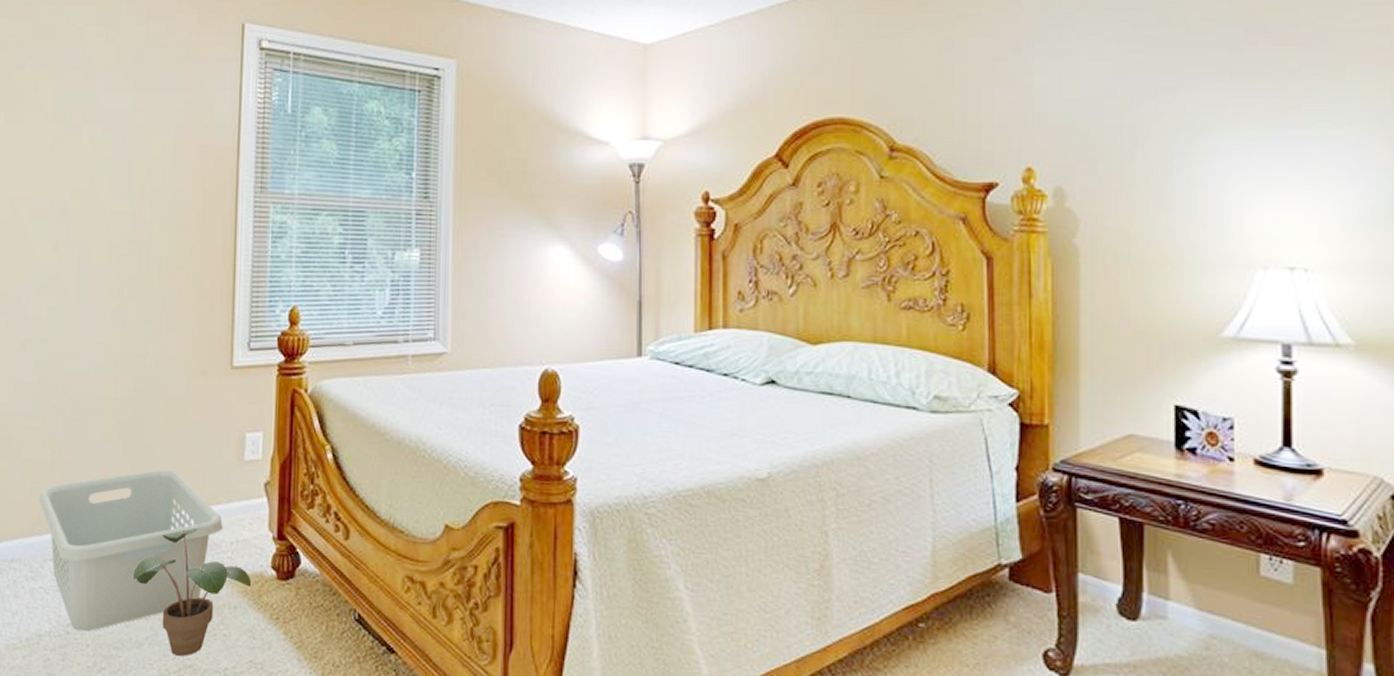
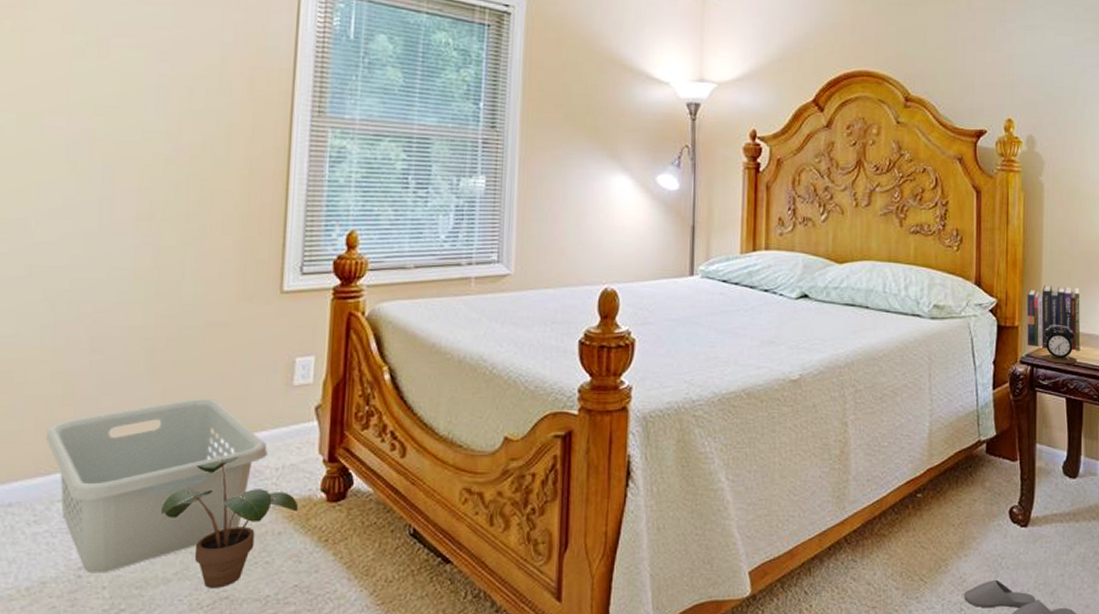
books: none [1059,374,1138,459] -> present [1026,285,1081,351]
alarm clock: none [1084,424,1134,475] -> present [1042,325,1078,364]

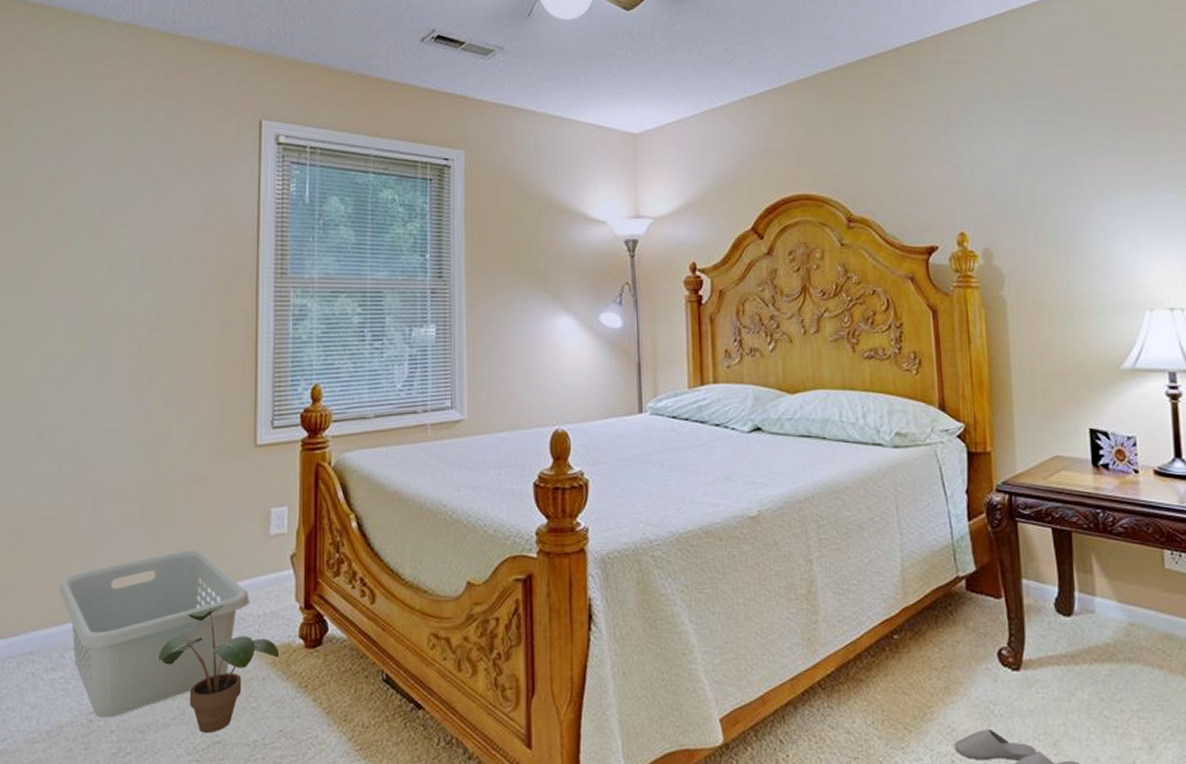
books: present [1026,285,1081,351] -> none [997,406,1063,477]
alarm clock: present [1042,325,1078,364] -> none [1020,449,1061,491]

